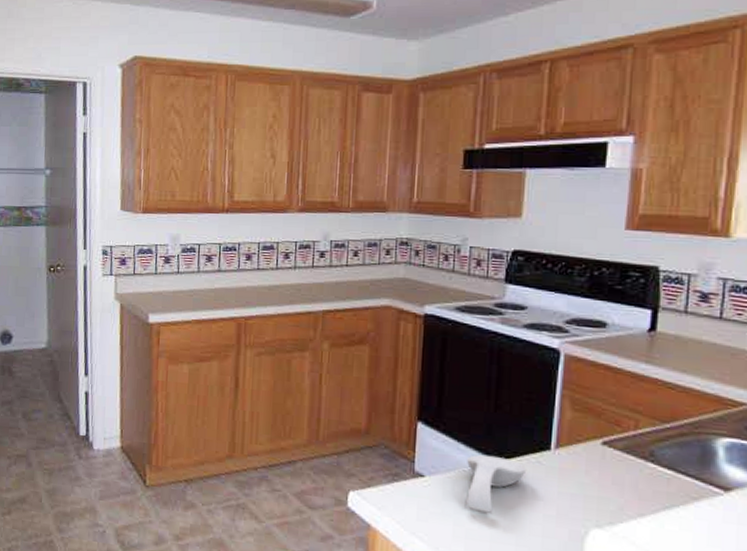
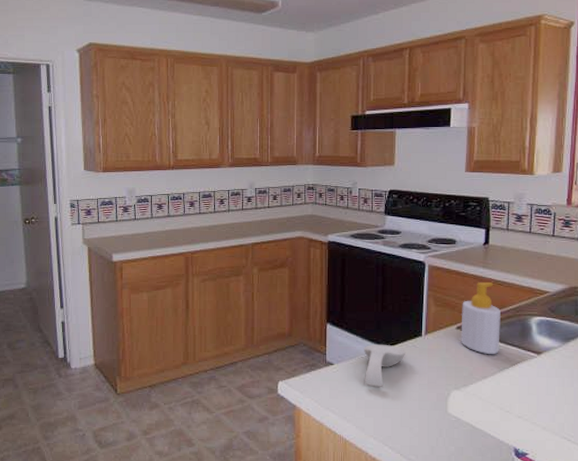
soap bottle: none [607,383,670,485] -> present [461,282,501,355]

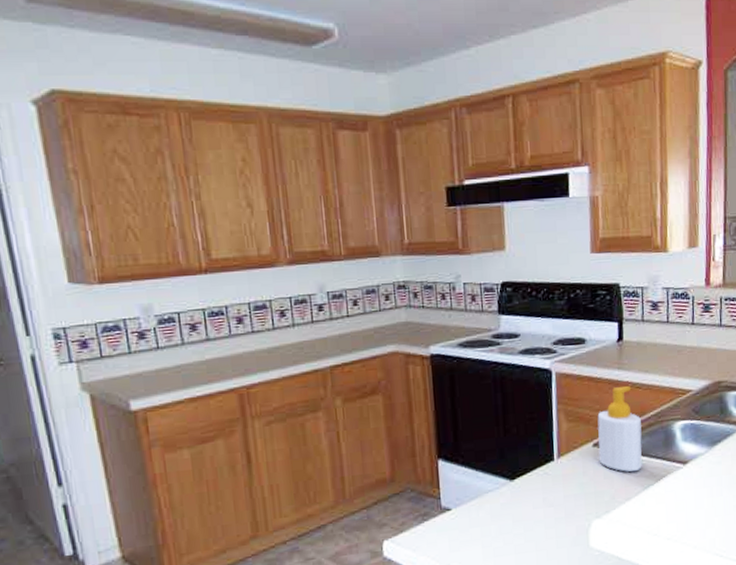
spoon rest: present [364,344,405,387] -> none [486,476,536,530]

